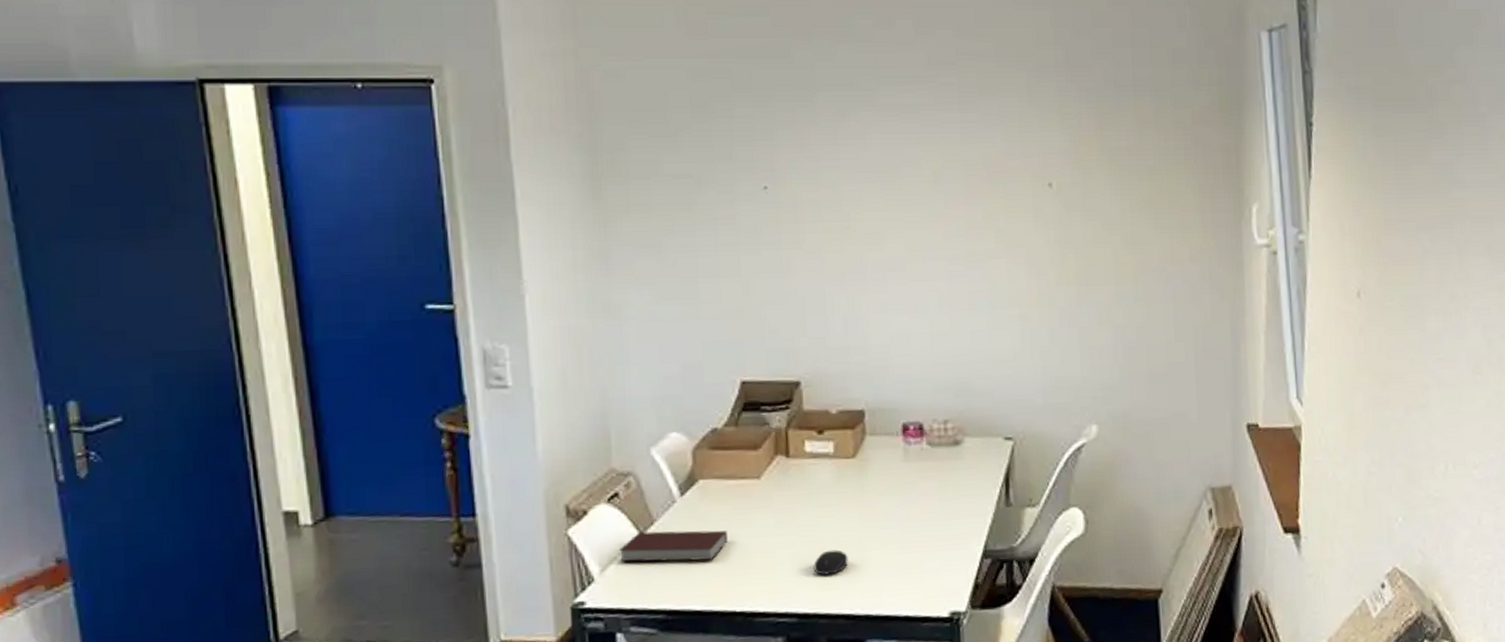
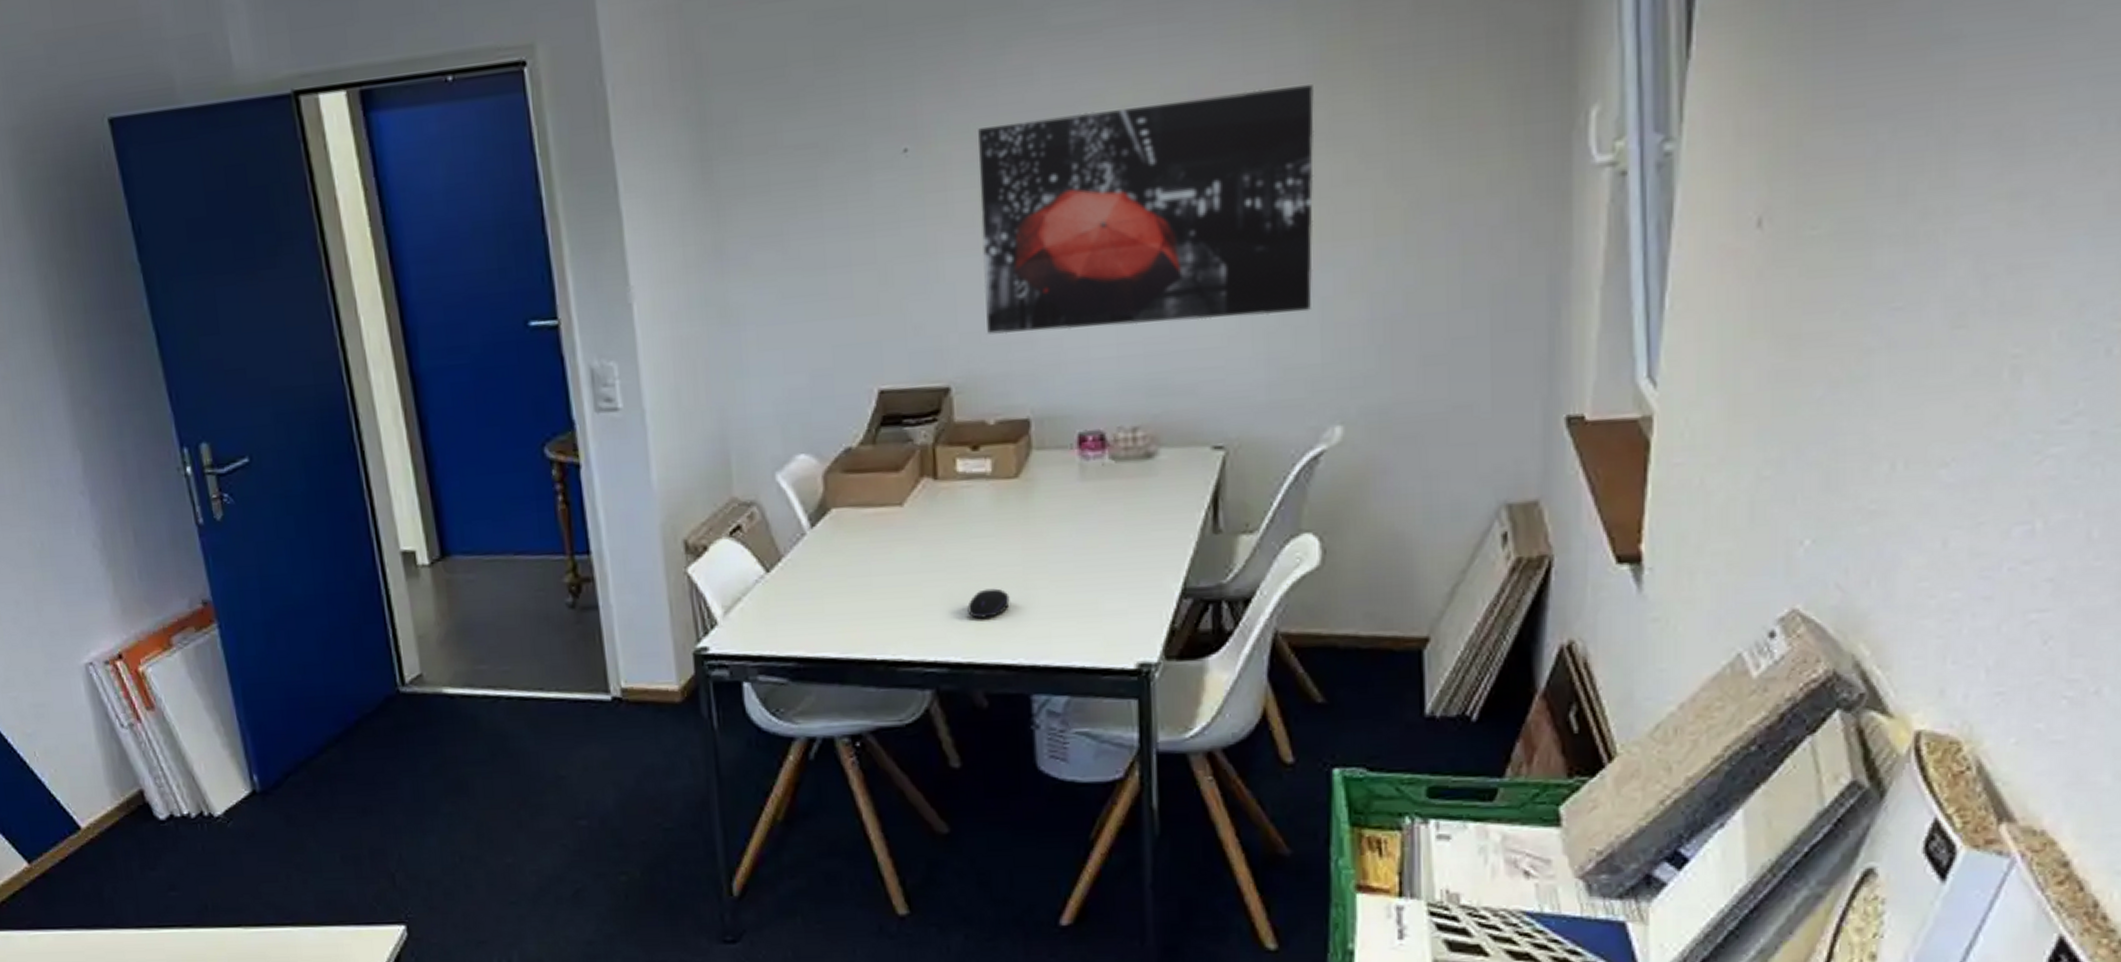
notebook: present [618,530,728,562] -> none [743,566,866,604]
wall art: none [824,169,1074,341] -> present [978,85,1315,335]

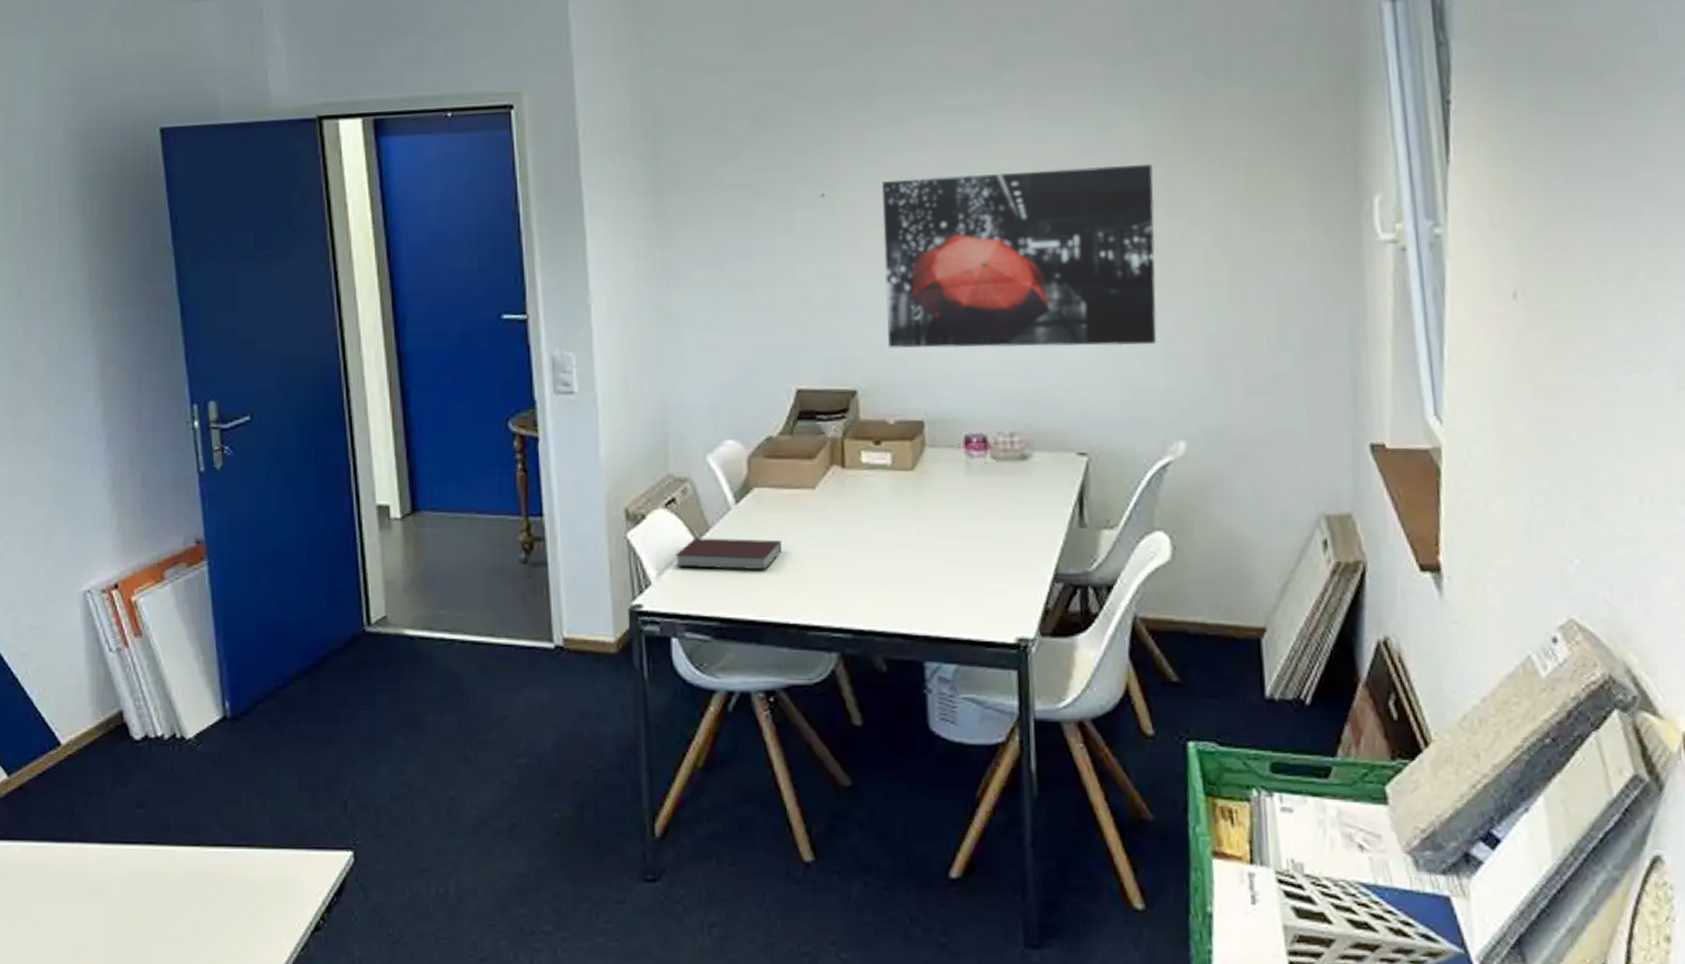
notebook: none [743,566,866,604] -> present [674,538,782,570]
computer mouse: present [967,588,1010,619] -> none [869,565,906,591]

